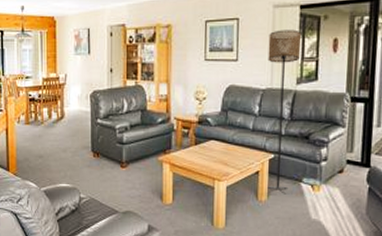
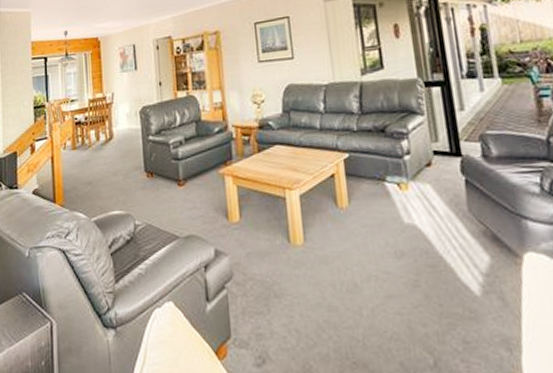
floor lamp: present [268,29,301,190] -> none [323,20,371,194]

